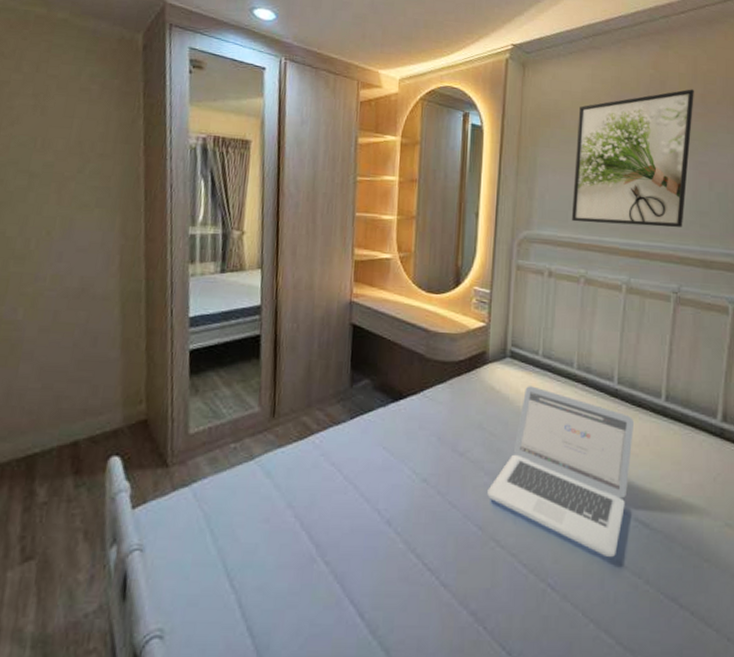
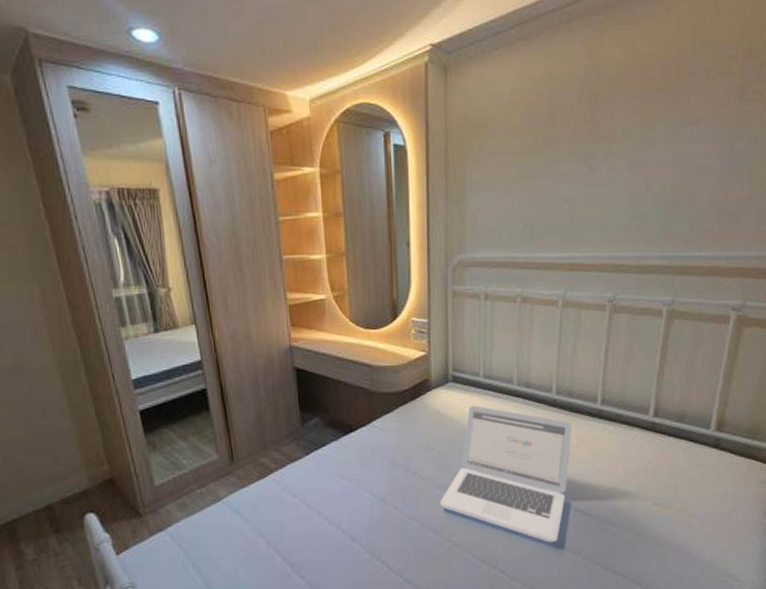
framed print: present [572,89,694,228] -> none [505,78,631,240]

